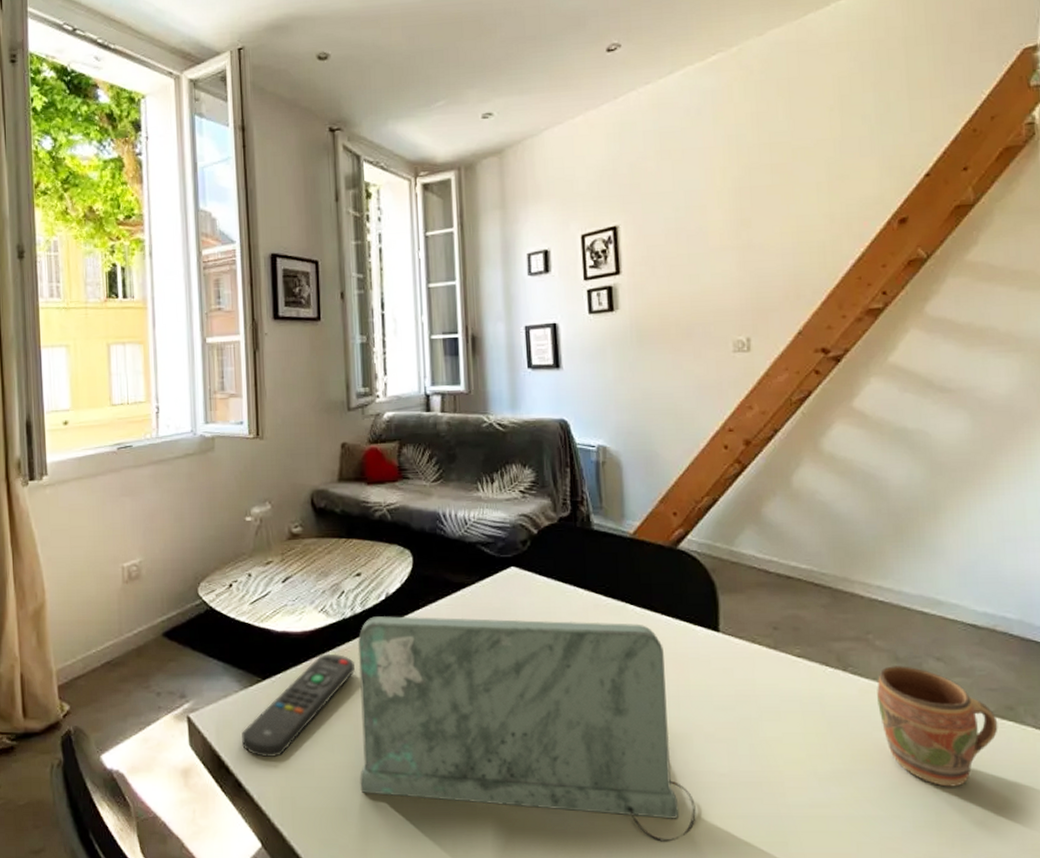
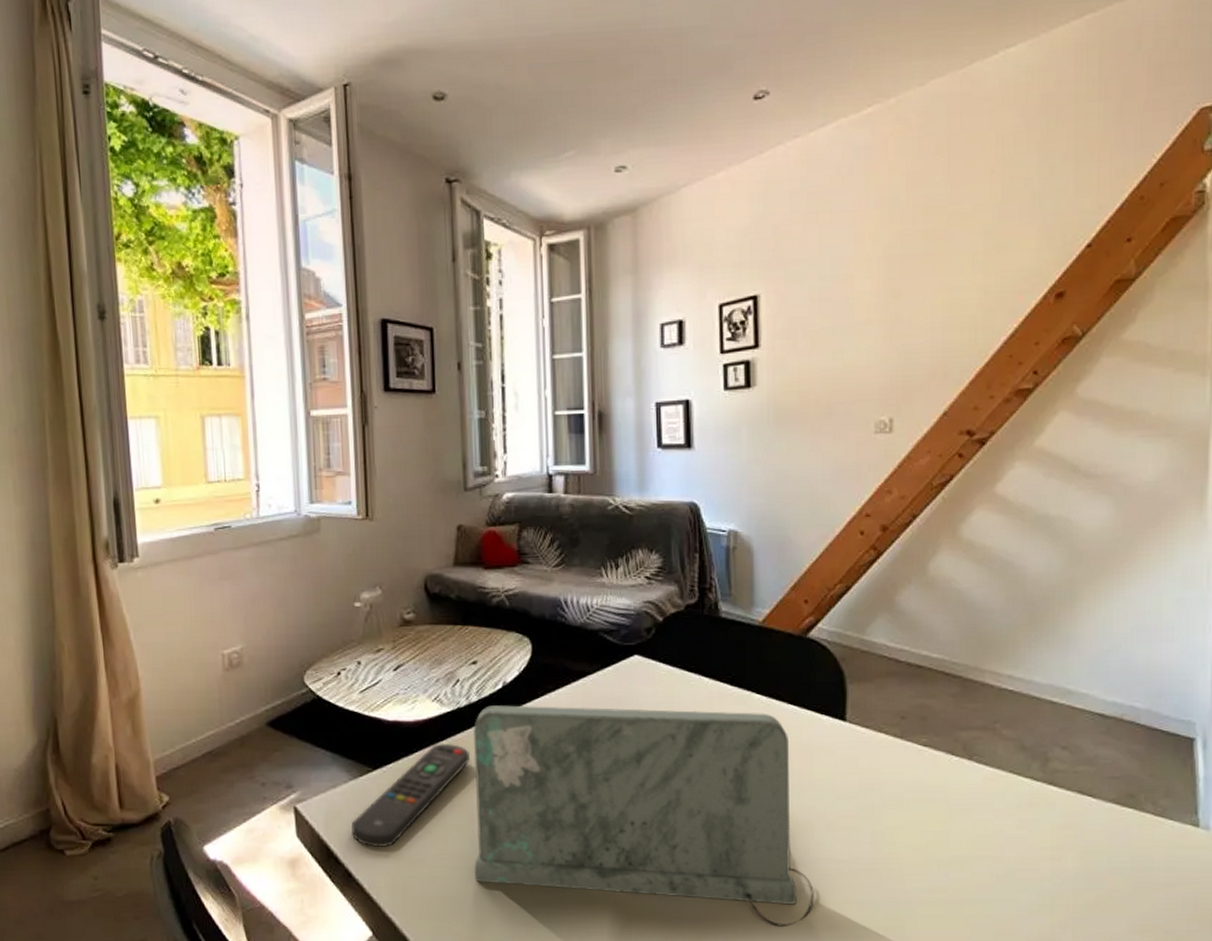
mug: present [877,666,998,787] -> none [1001,754,1118,872]

